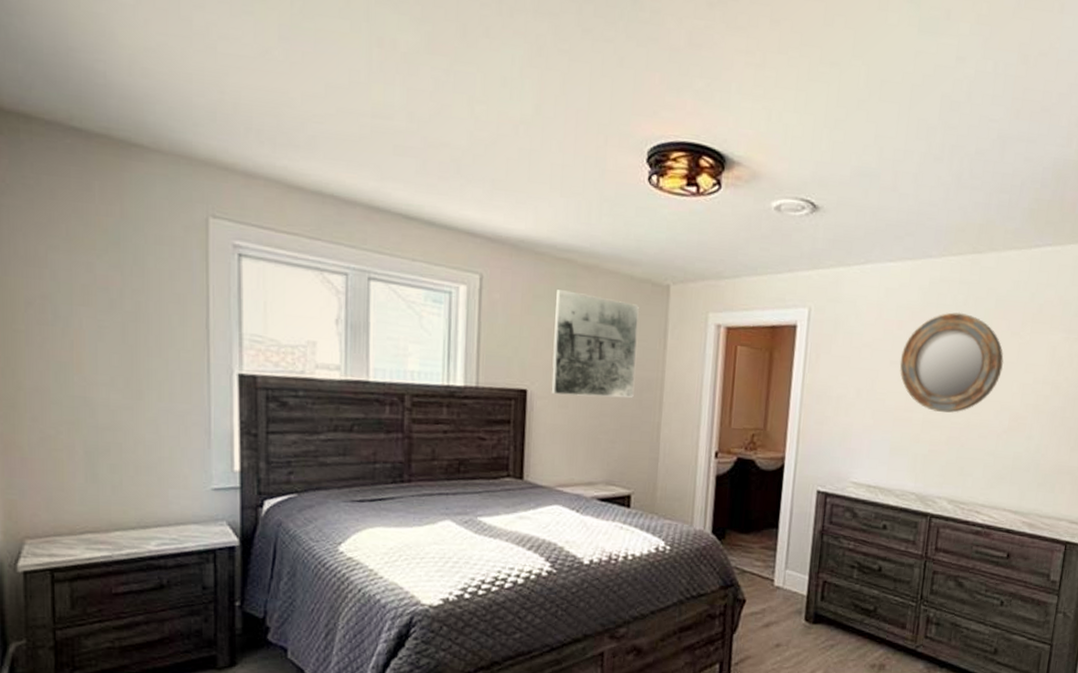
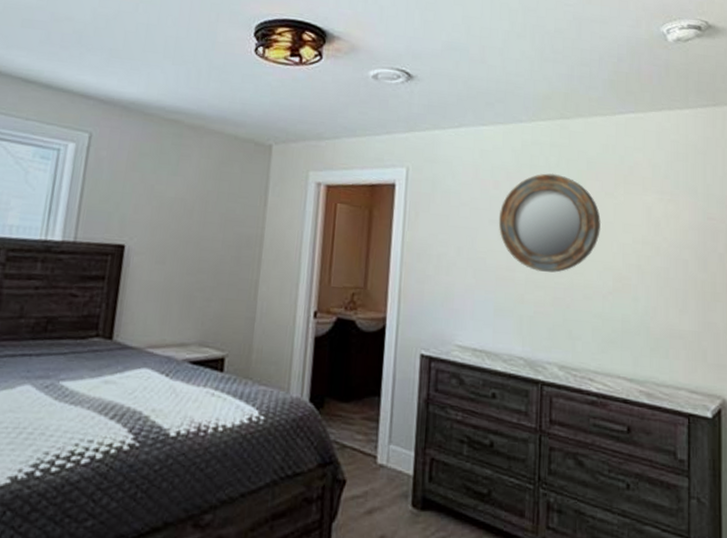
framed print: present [551,288,639,399] -> none [149,147,242,255]

